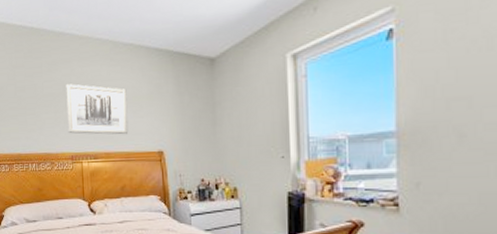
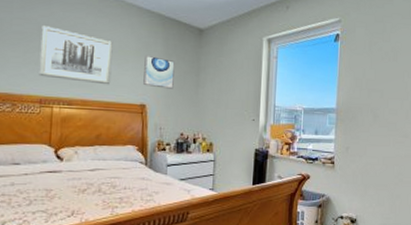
wall art: none [158,97,189,132] -> present [143,54,175,89]

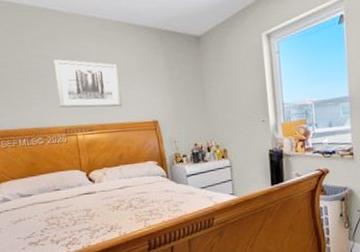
wall art: present [143,54,175,89] -> none [149,71,181,103]

